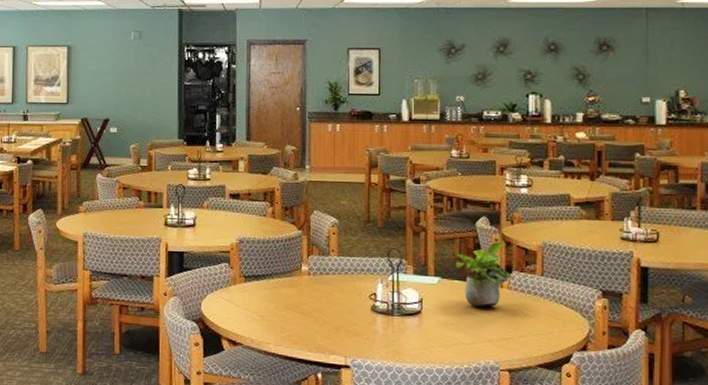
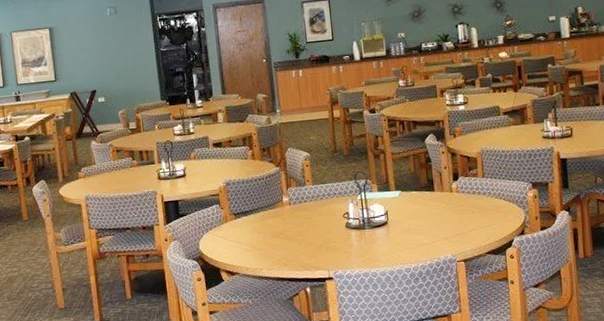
potted plant: present [456,242,515,307] -> none [411,153,462,211]

